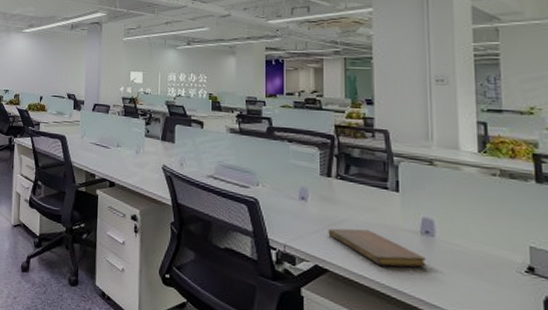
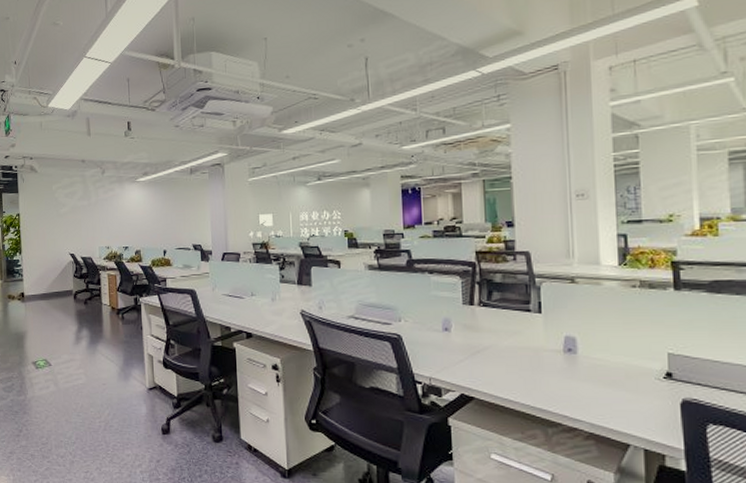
notebook: present [328,228,426,268] -> none [472,354,569,387]

